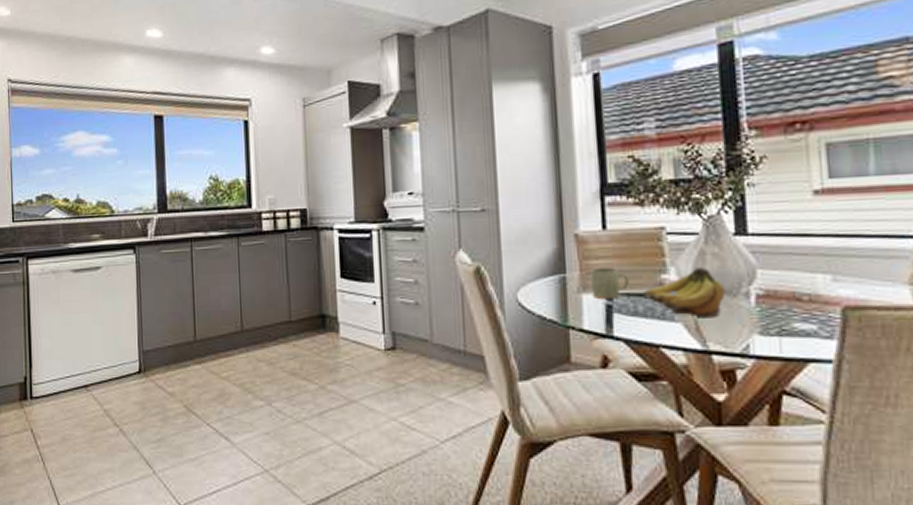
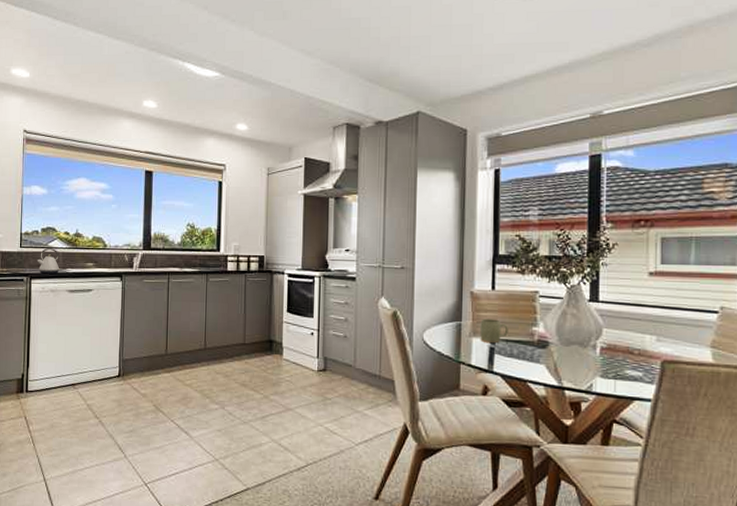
kettle: none [33,220,61,253] -> present [37,248,60,275]
fruit: present [642,268,726,318] -> none [517,324,579,363]

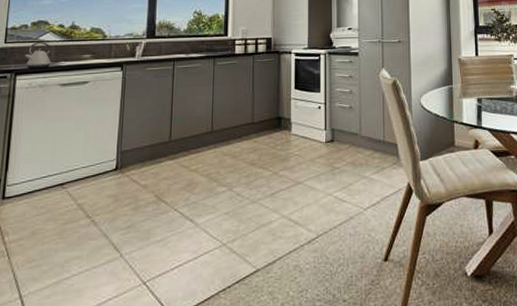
mug: present [480,319,508,344] -> none [468,81,492,103]

